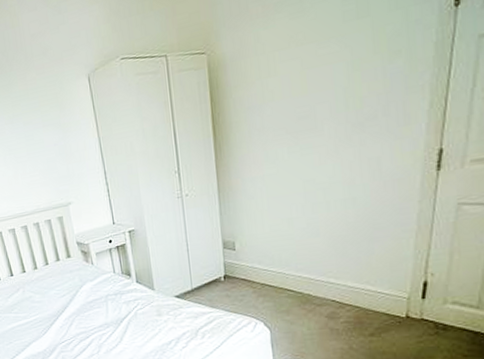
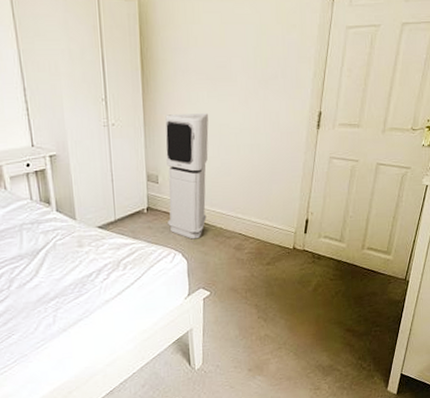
air purifier: none [240,171,292,308] -> present [165,113,209,239]

